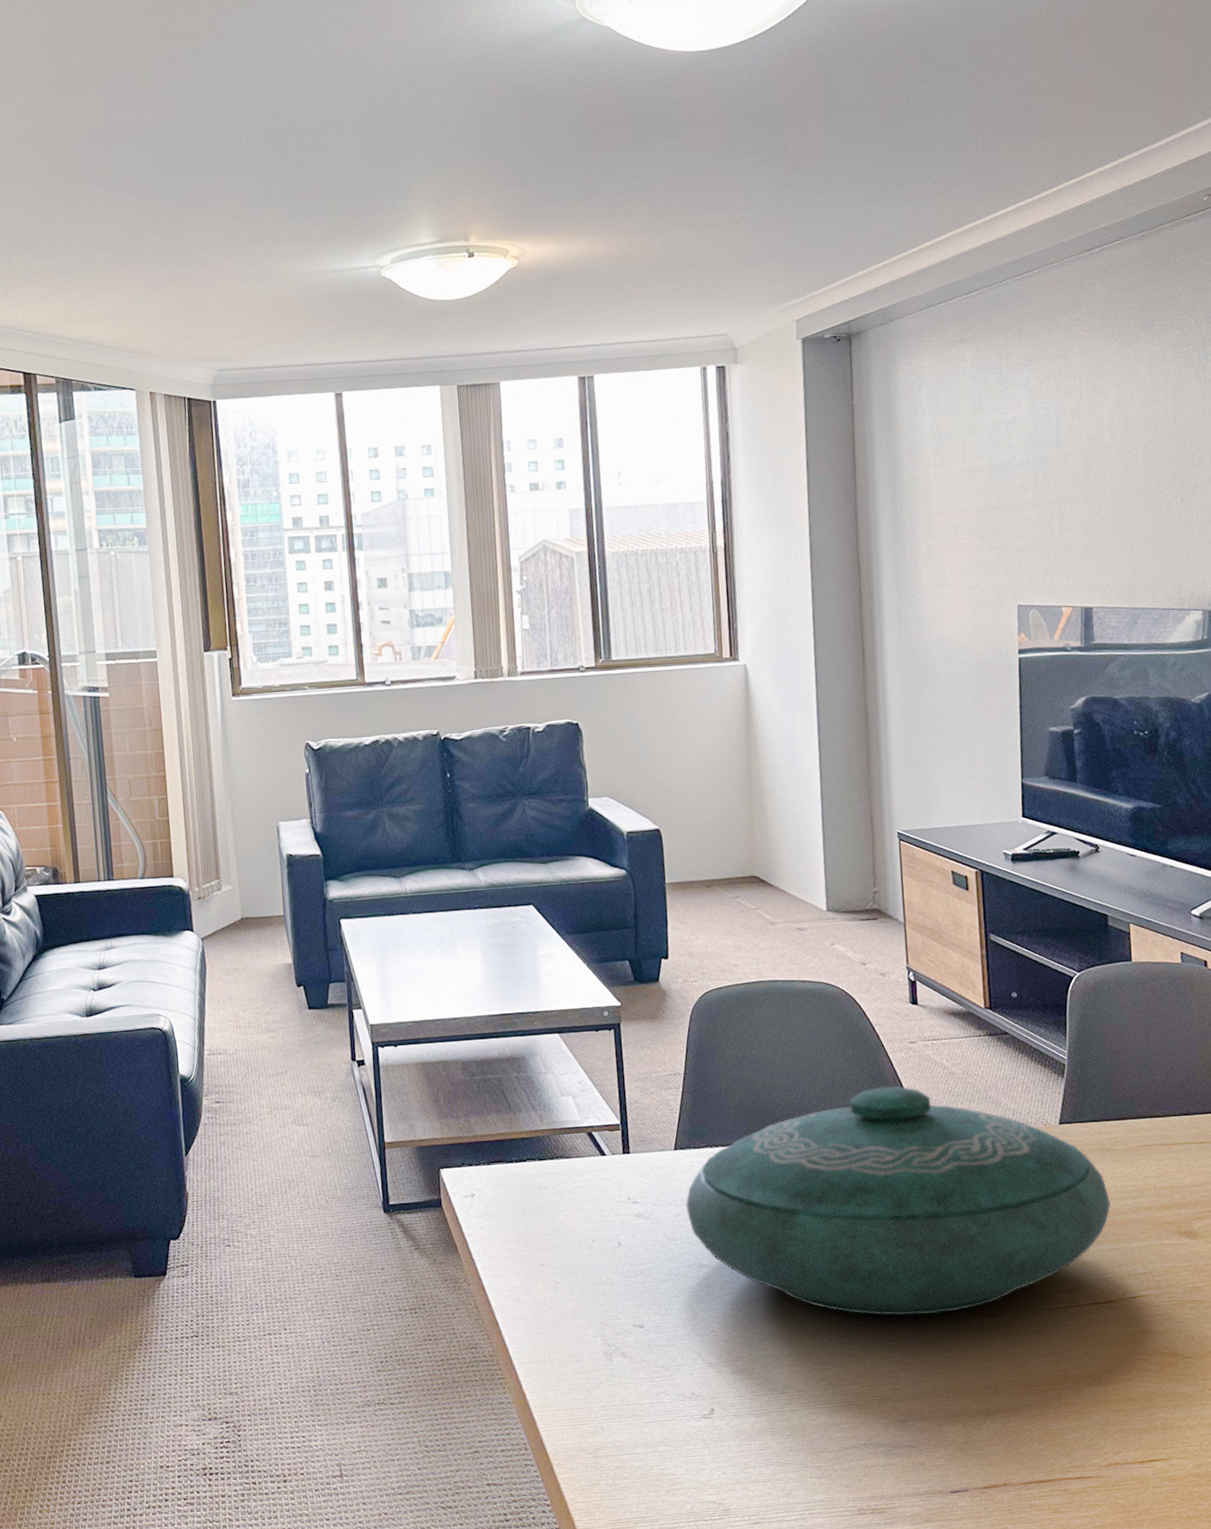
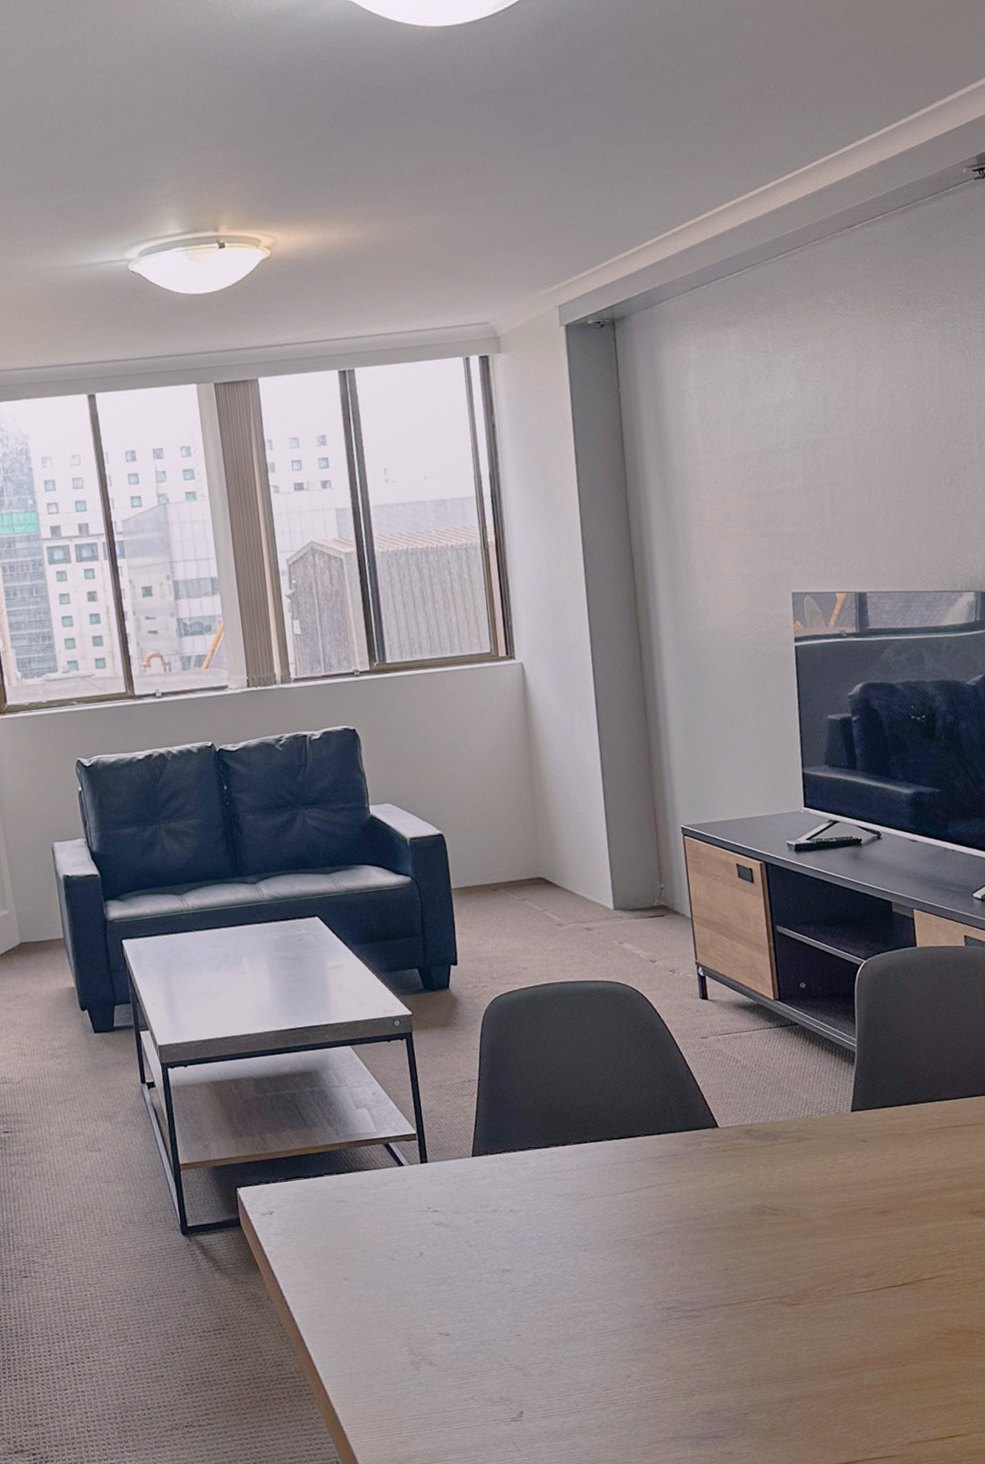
decorative bowl: present [685,1086,1110,1316] -> none [486,1082,904,1310]

